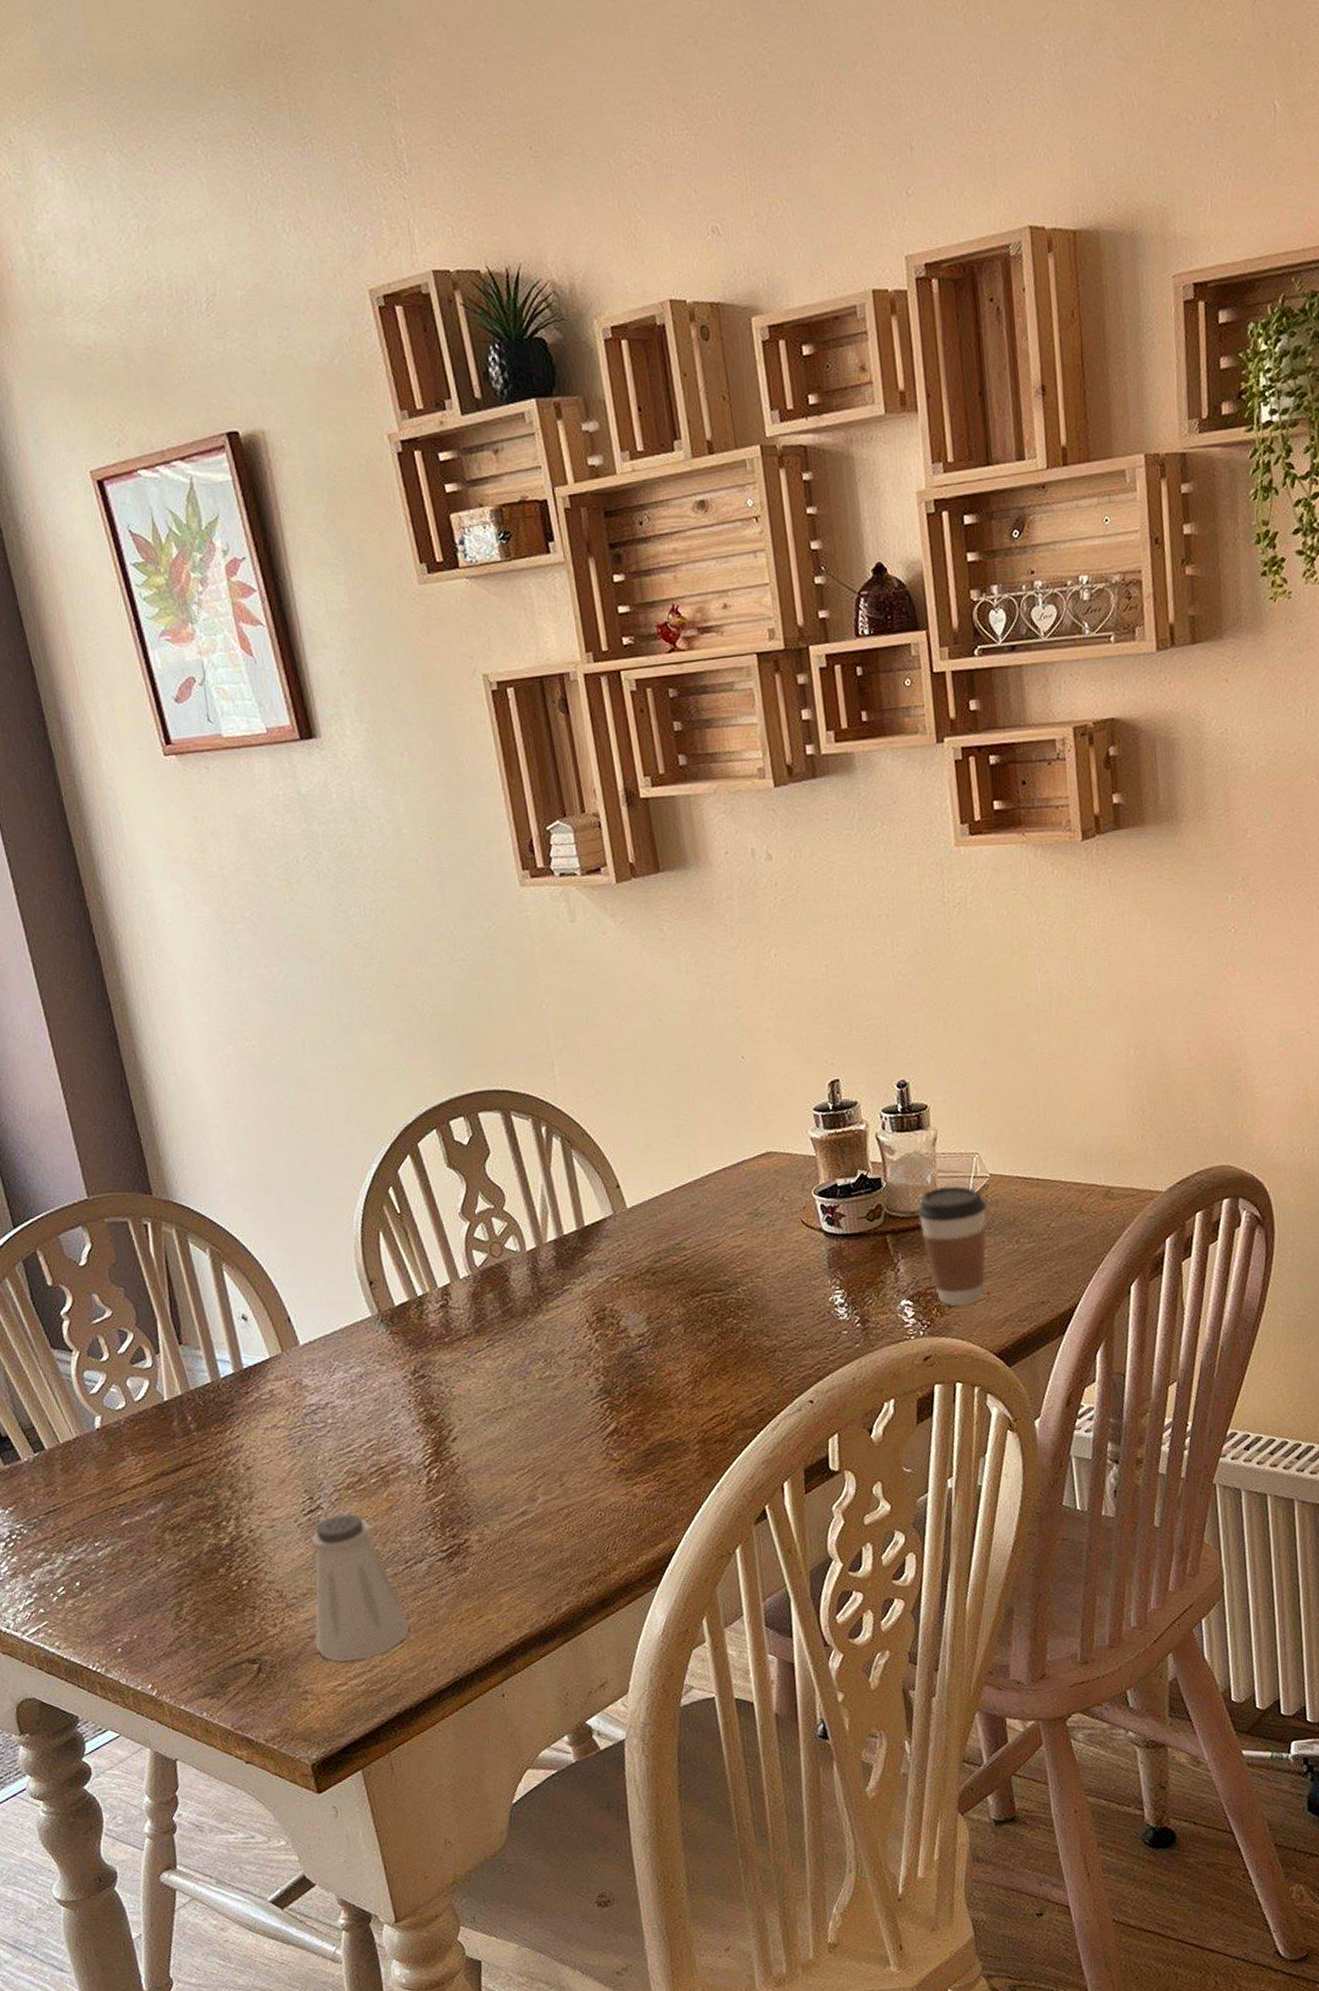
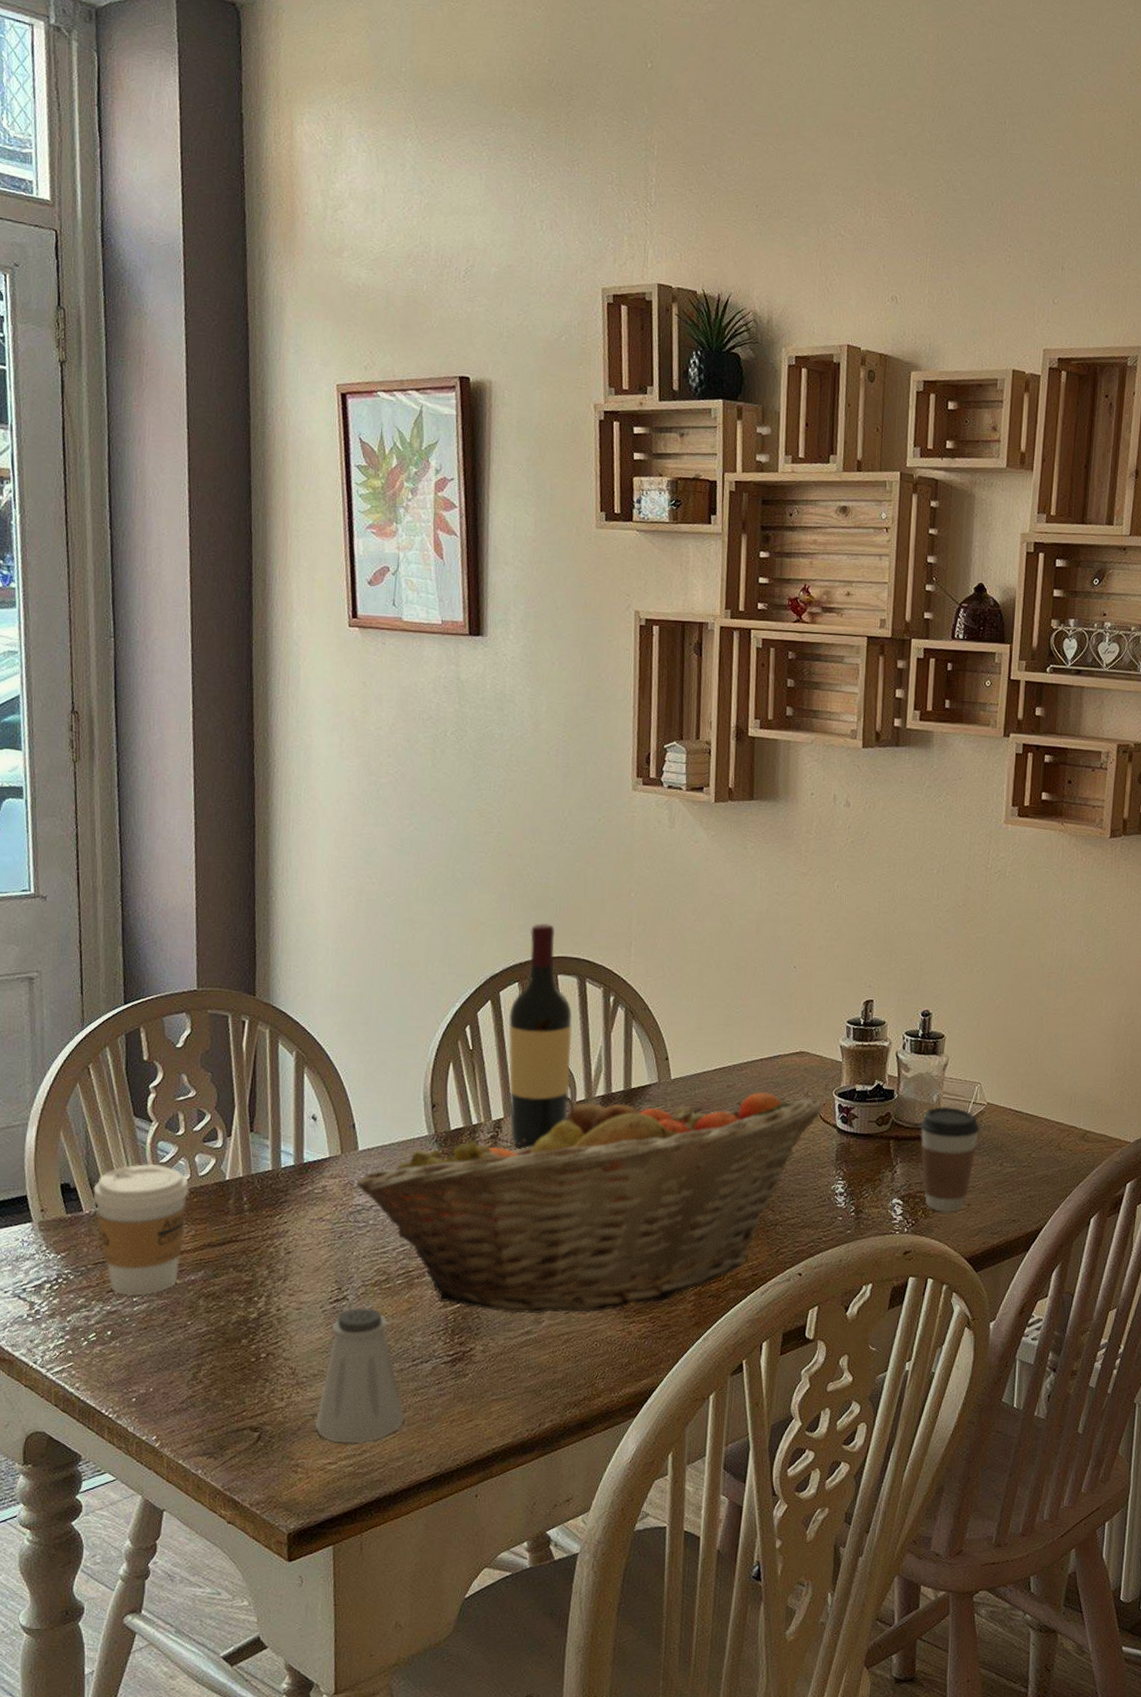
coffee cup: none [26,1396,136,1541] -> present [93,1164,189,1296]
fruit basket: none [305,1203,803,1496] -> present [356,1091,822,1314]
wine bottle: none [432,1056,520,1313] -> present [508,922,572,1148]

